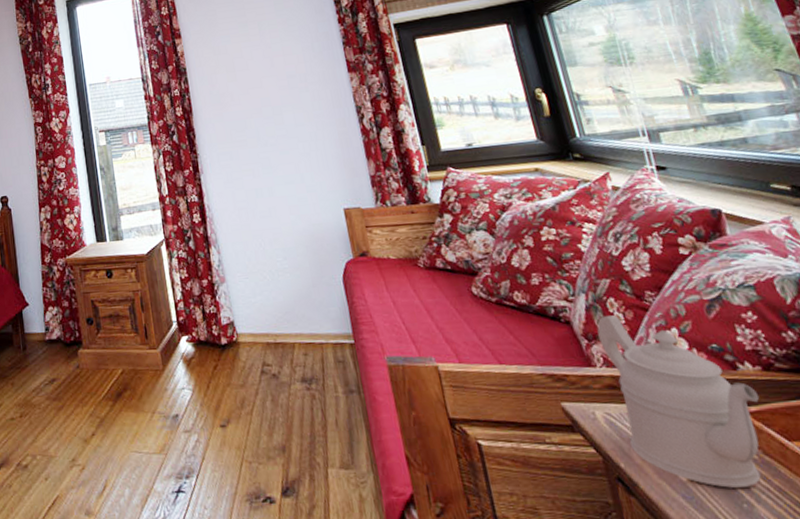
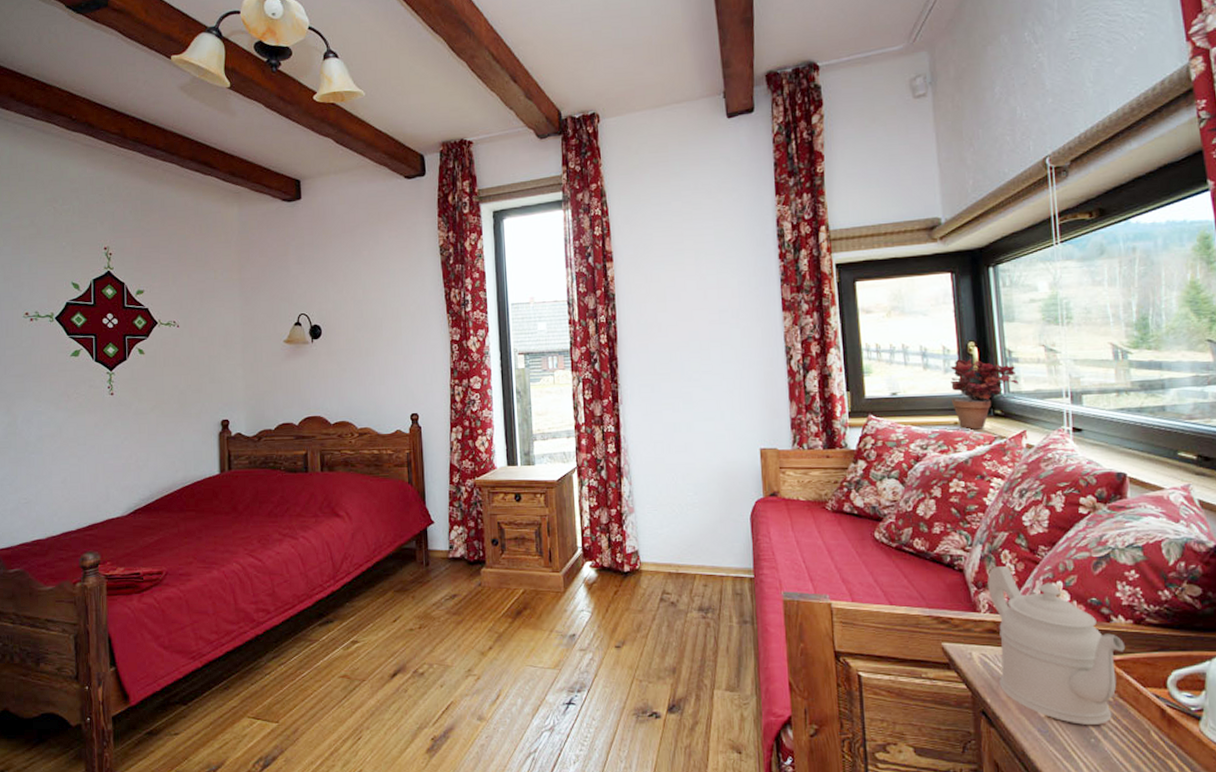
potted plant: none [521,105,593,176] -> present [950,359,1019,430]

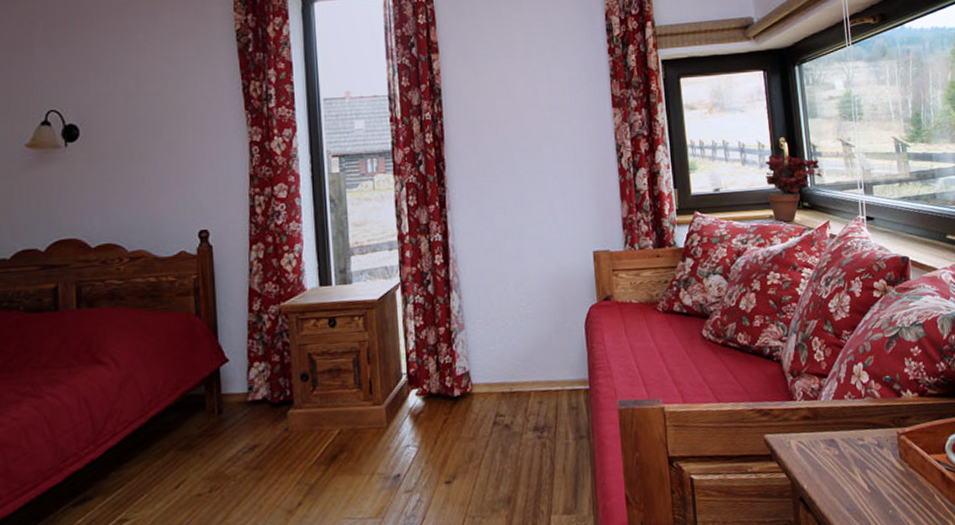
coffeepot: present [987,566,1126,725] -> none [801,353,913,498]

